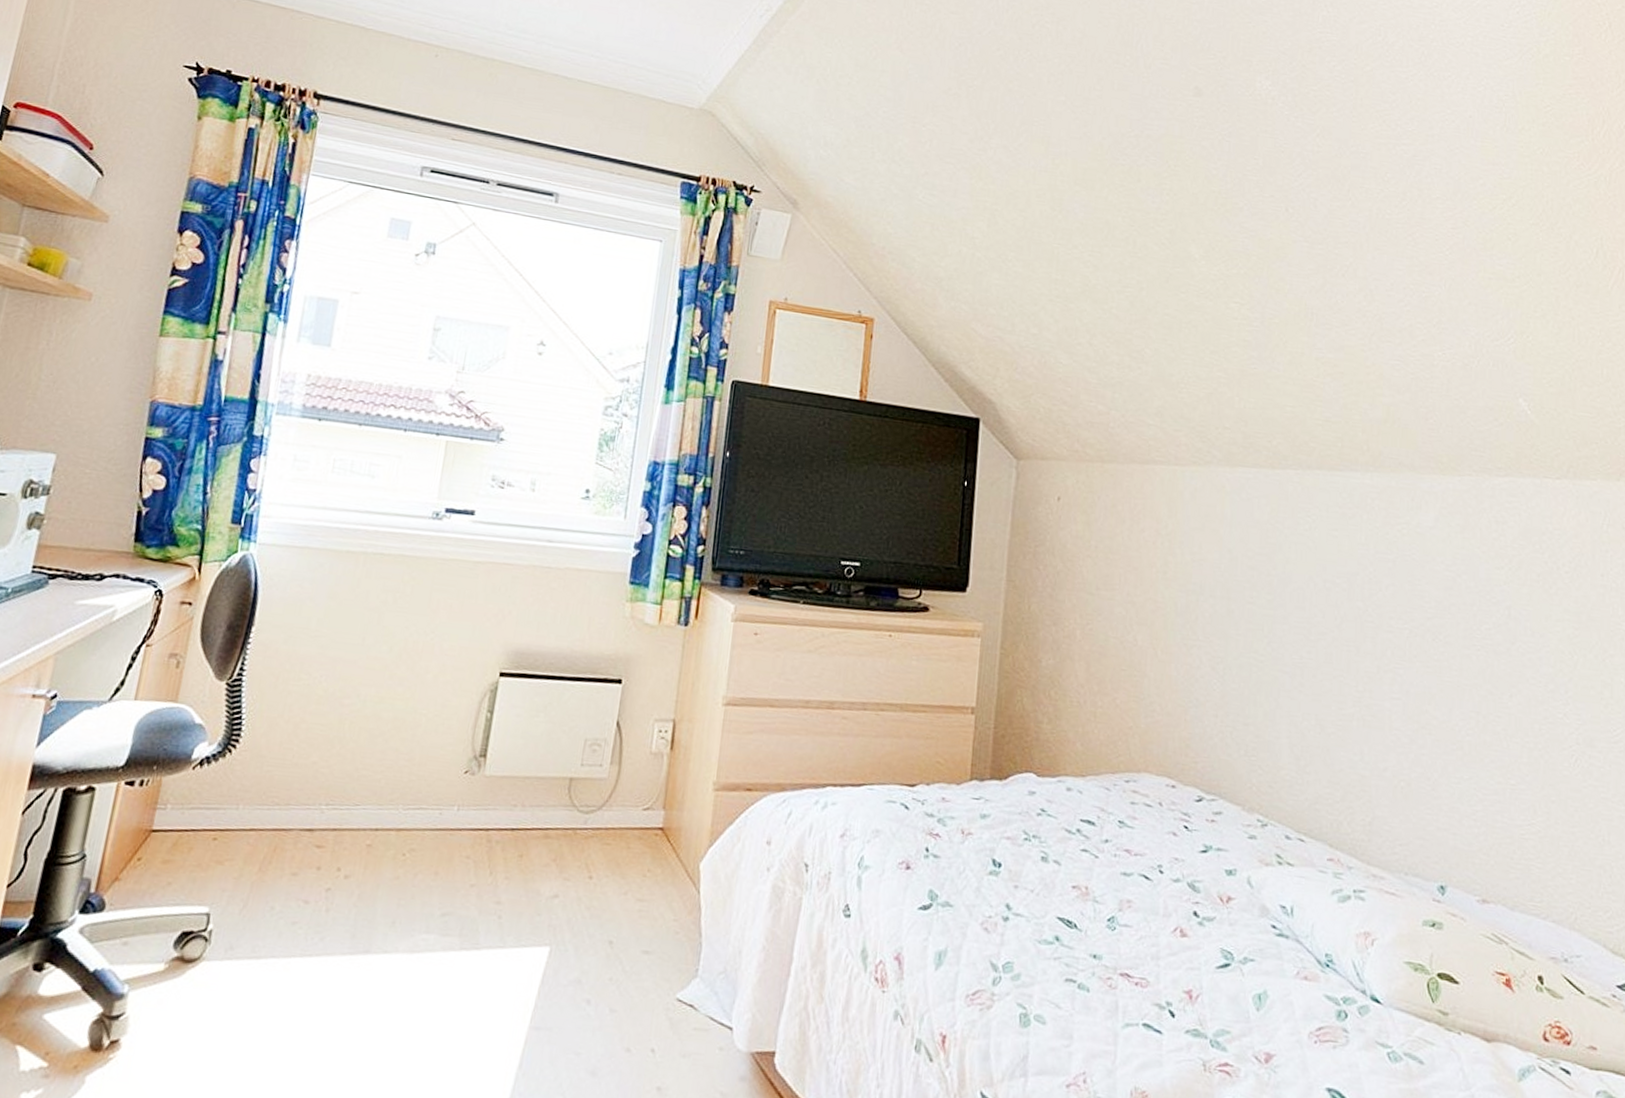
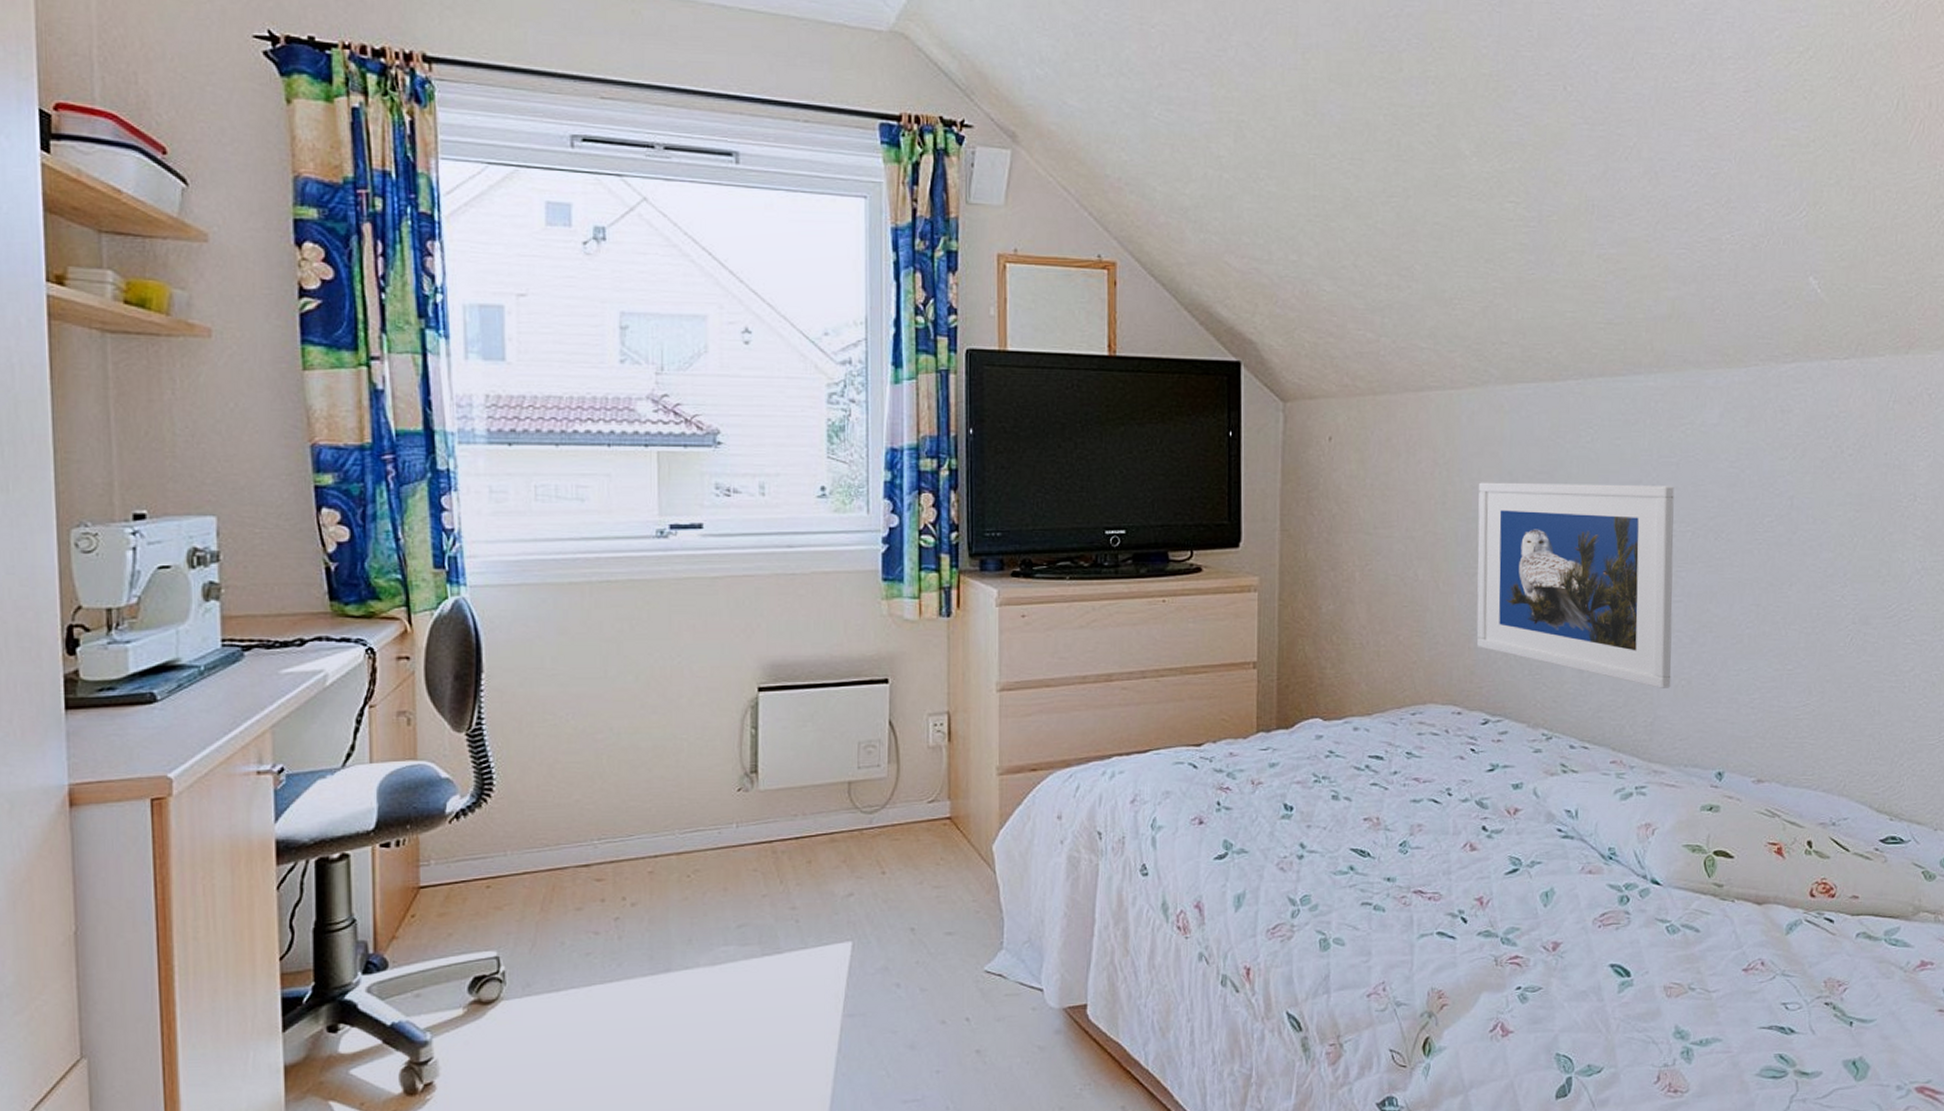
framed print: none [1193,556,1391,788] -> present [1476,482,1674,688]

